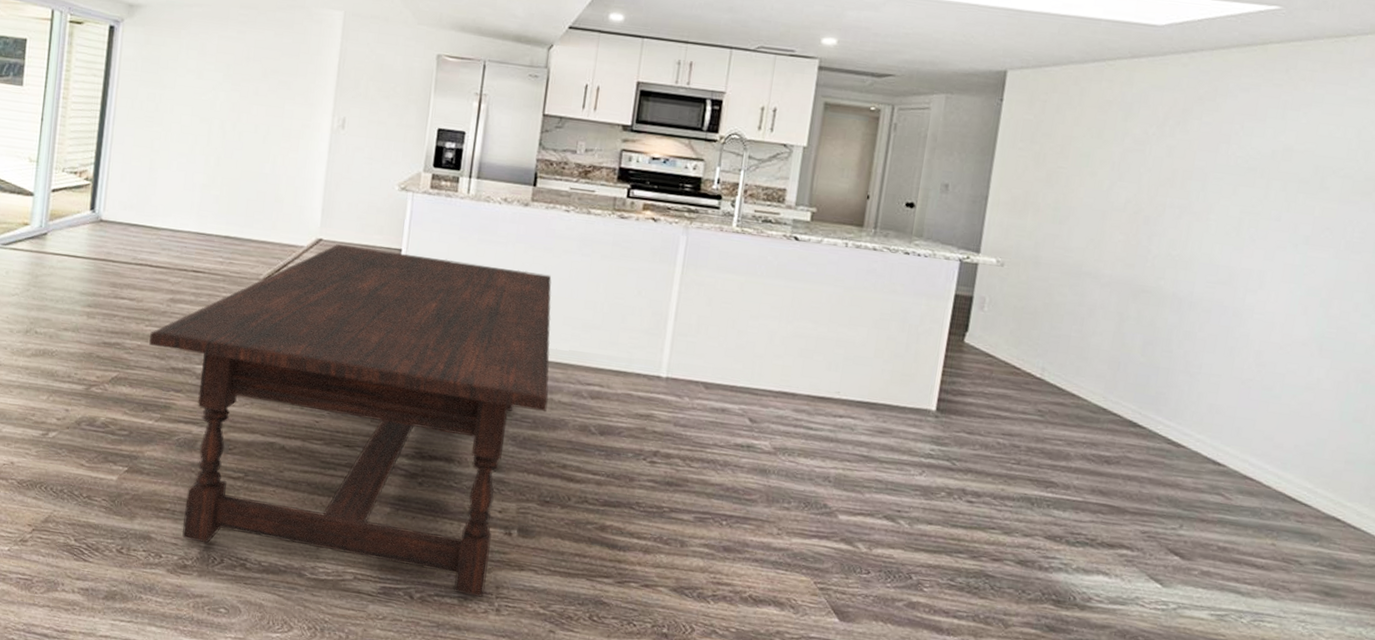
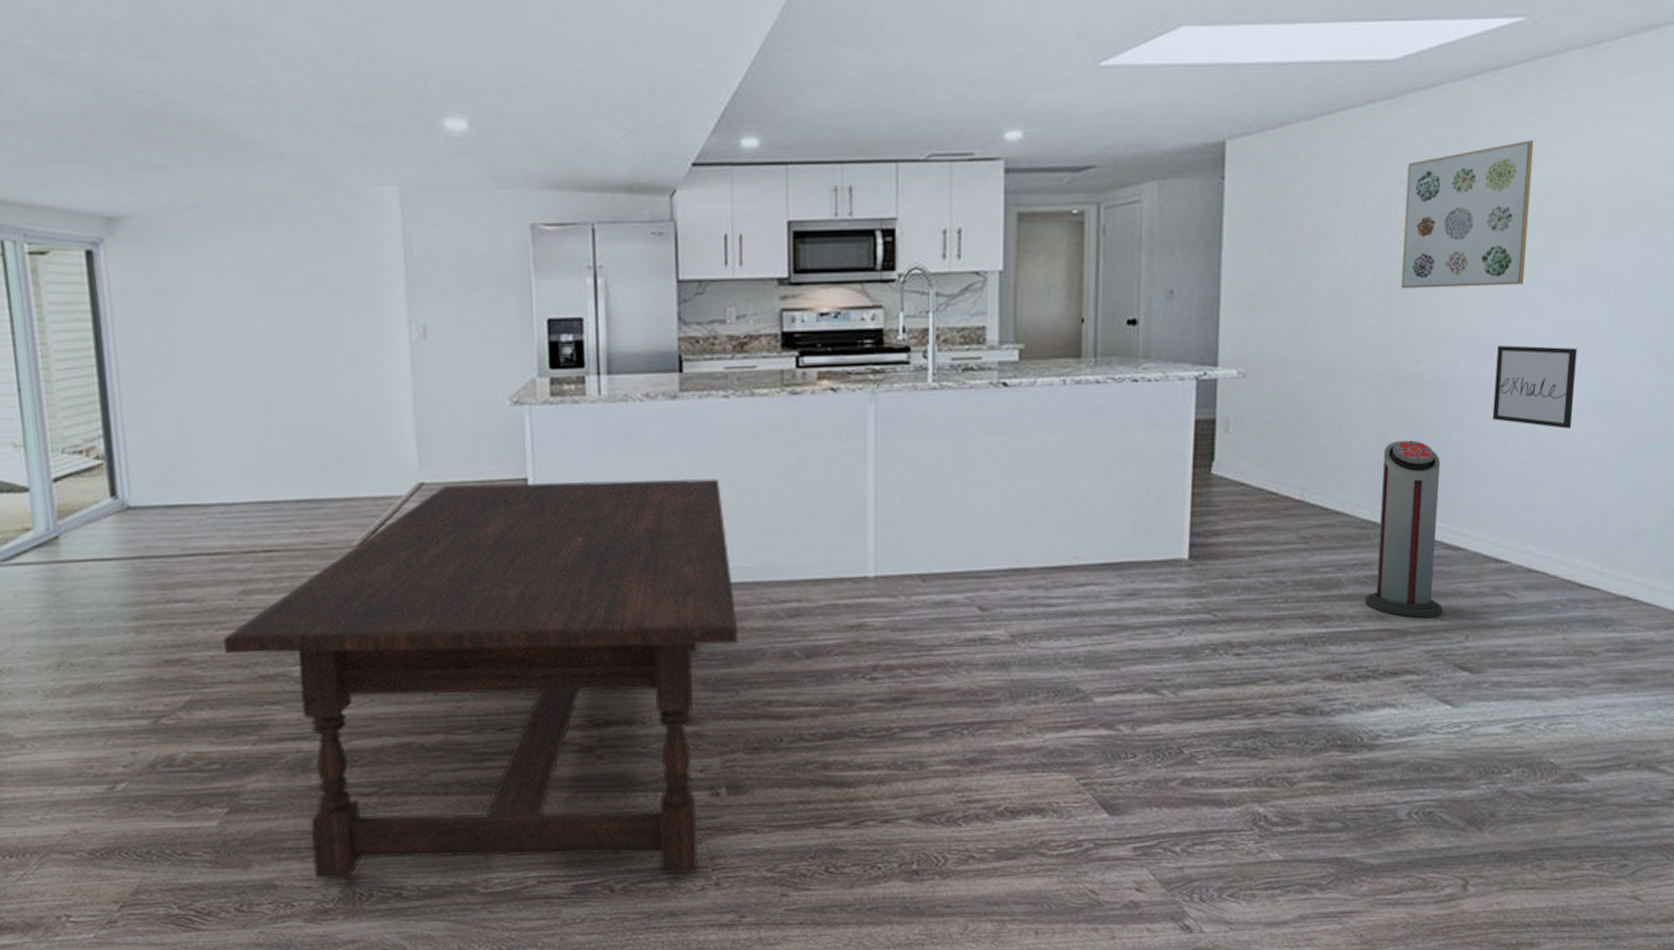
air purifier: none [1089,342,1171,503] -> present [1364,440,1443,618]
wall art: none [1149,107,1281,228] -> present [1401,140,1534,289]
wall art: none [1221,276,1306,358] -> present [1492,345,1577,429]

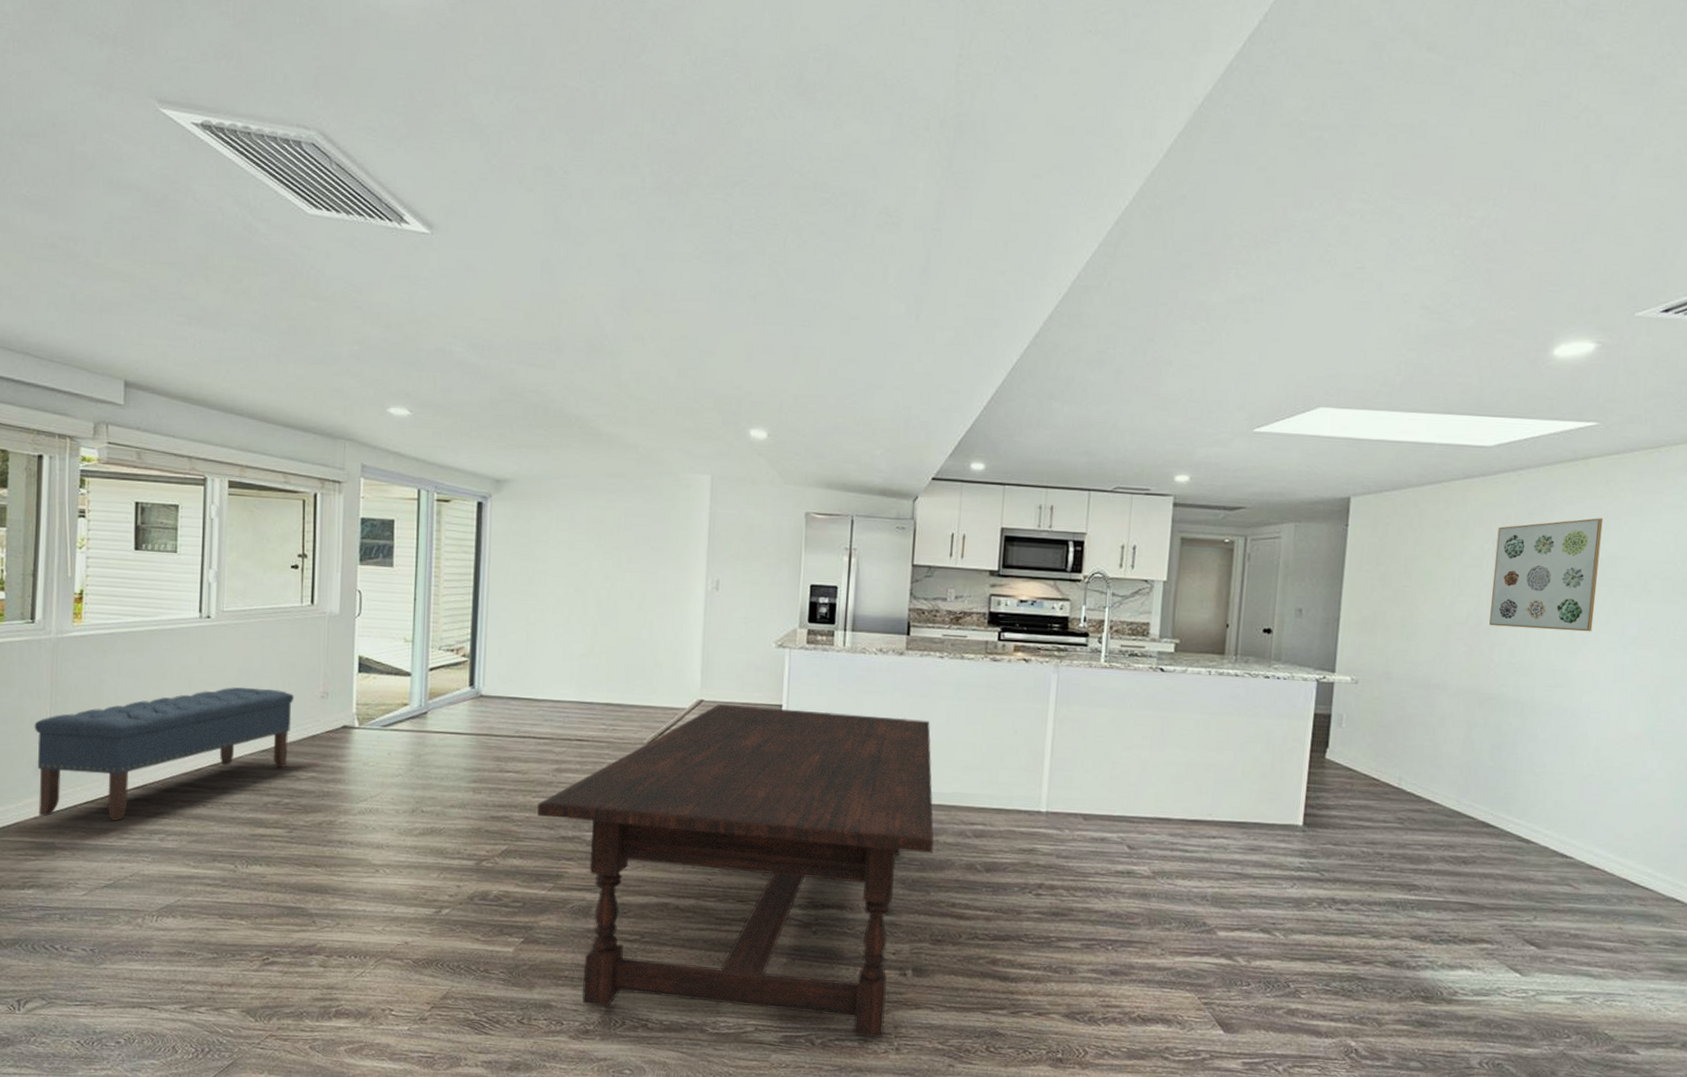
air purifier: present [1364,440,1443,618] -> none [1448,747,1517,897]
wall art: present [1492,345,1577,429] -> none [1562,679,1636,752]

